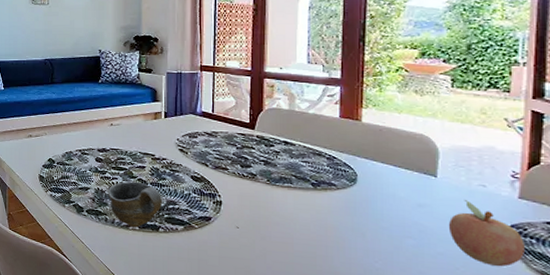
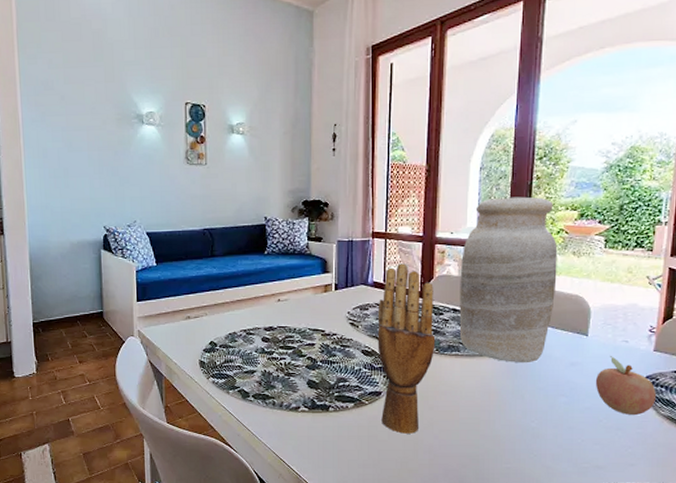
cup: present [107,181,163,228] -> none [275,360,333,409]
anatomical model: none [206,95,267,262] -> present [377,263,436,434]
vase: none [290,35,398,201] -> present [459,196,558,364]

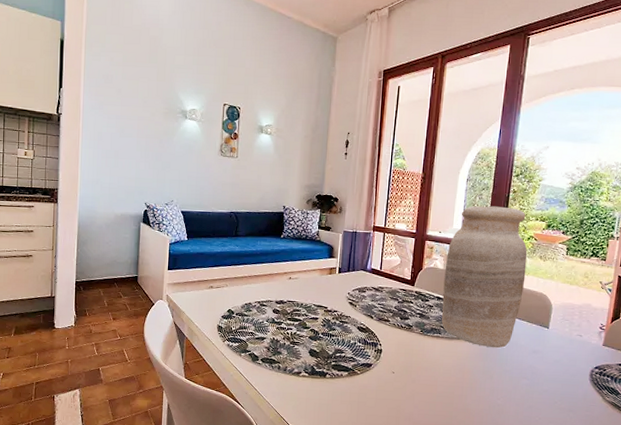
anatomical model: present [377,263,436,434] -> none [370,255,422,402]
fruit: present [595,356,656,416] -> none [553,347,603,400]

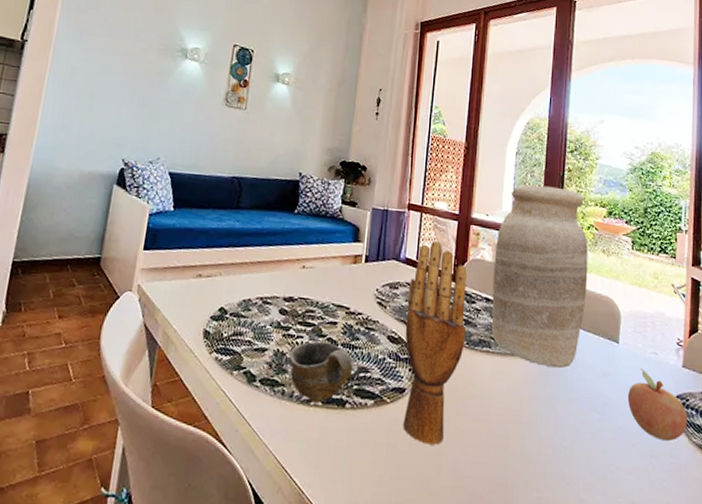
cup: none [282,332,331,375] -> present [289,341,354,403]
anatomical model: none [370,255,422,402] -> present [403,241,467,445]
fruit: none [553,347,603,400] -> present [627,368,687,442]

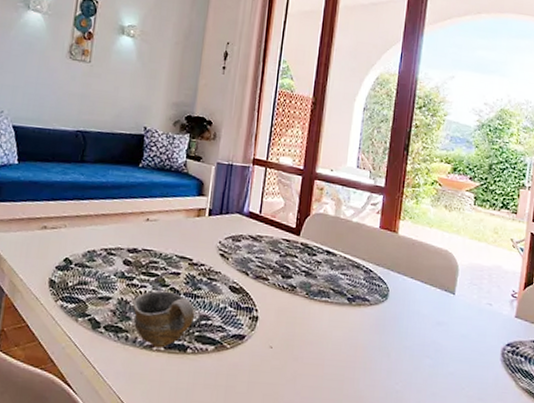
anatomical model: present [403,241,467,445] -> none [242,195,309,387]
vase: present [491,184,588,369] -> none [331,140,431,318]
fruit: present [627,368,687,442] -> none [459,318,516,386]

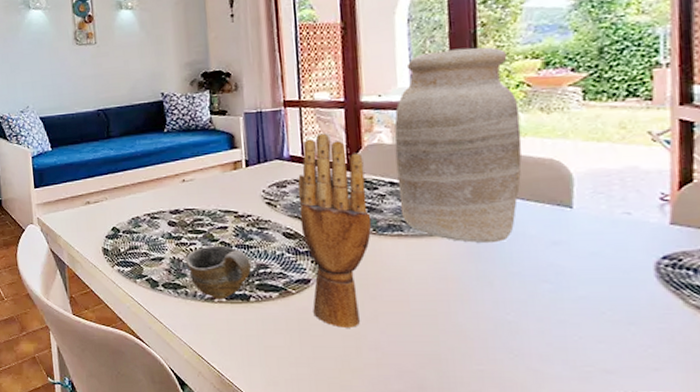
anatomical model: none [242,195,309,387] -> present [297,133,372,328]
vase: none [331,140,431,318] -> present [394,47,522,244]

